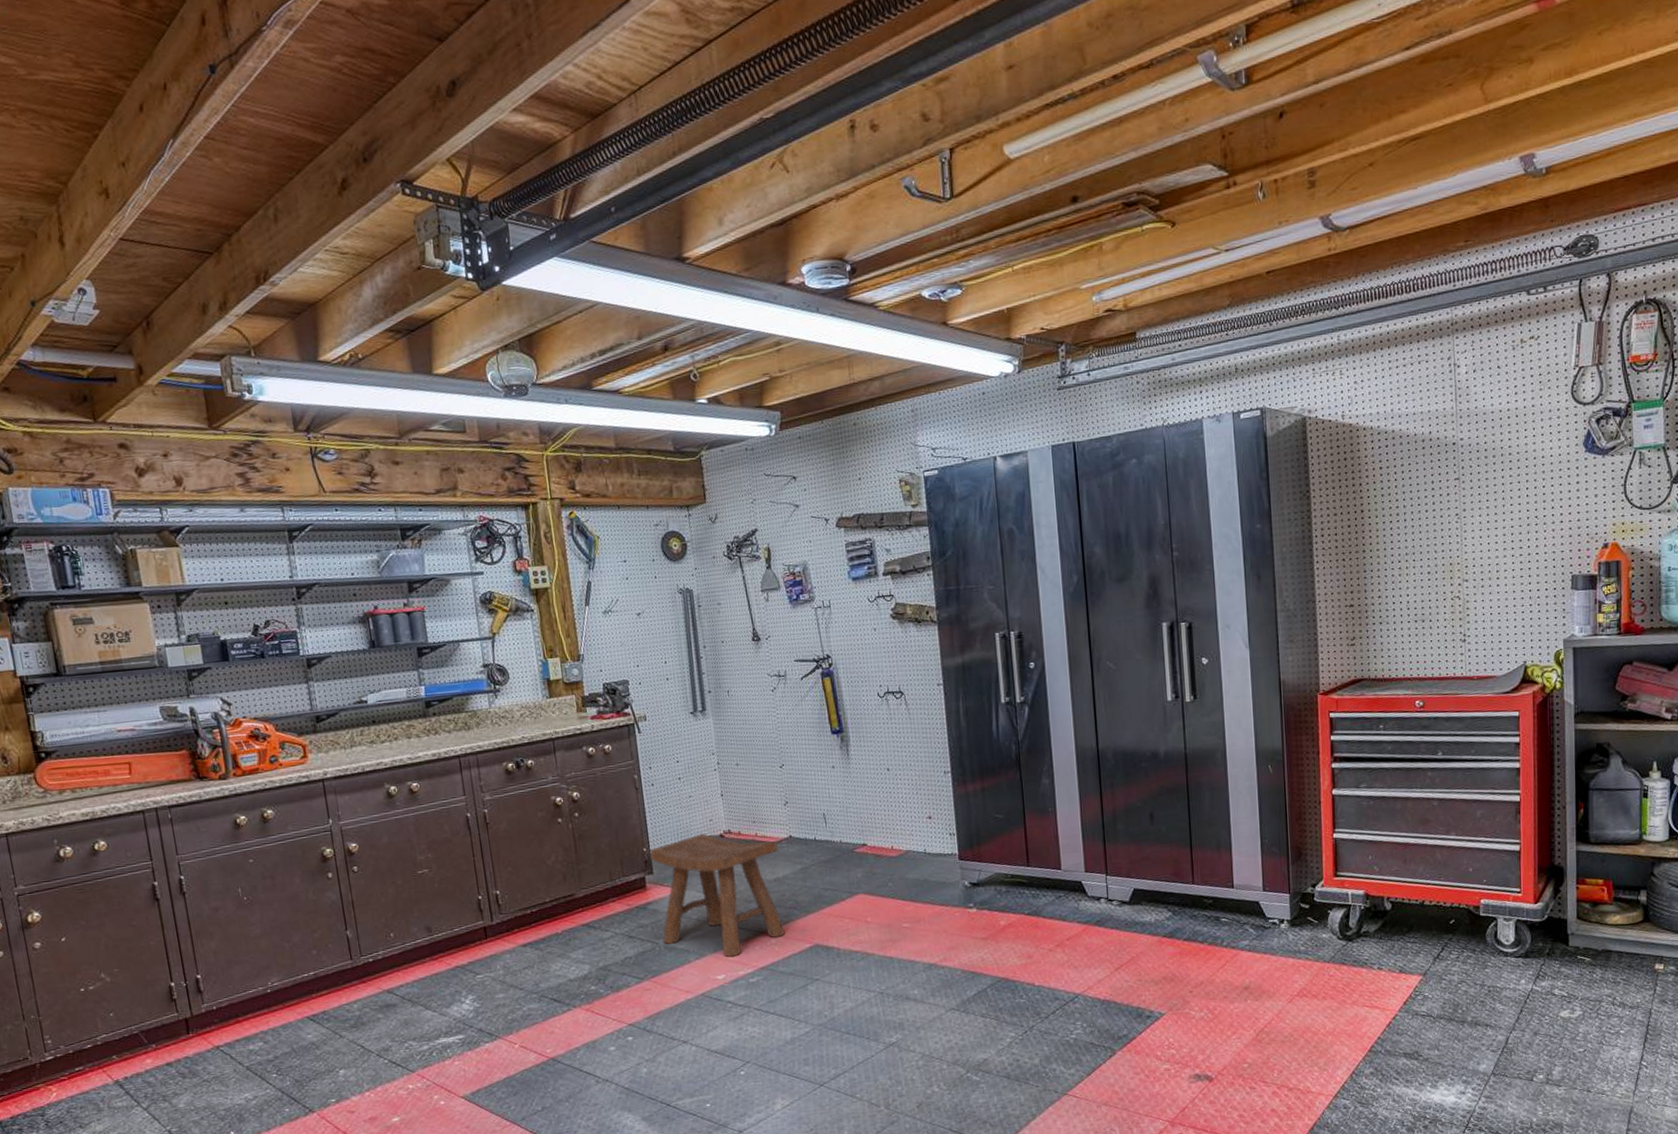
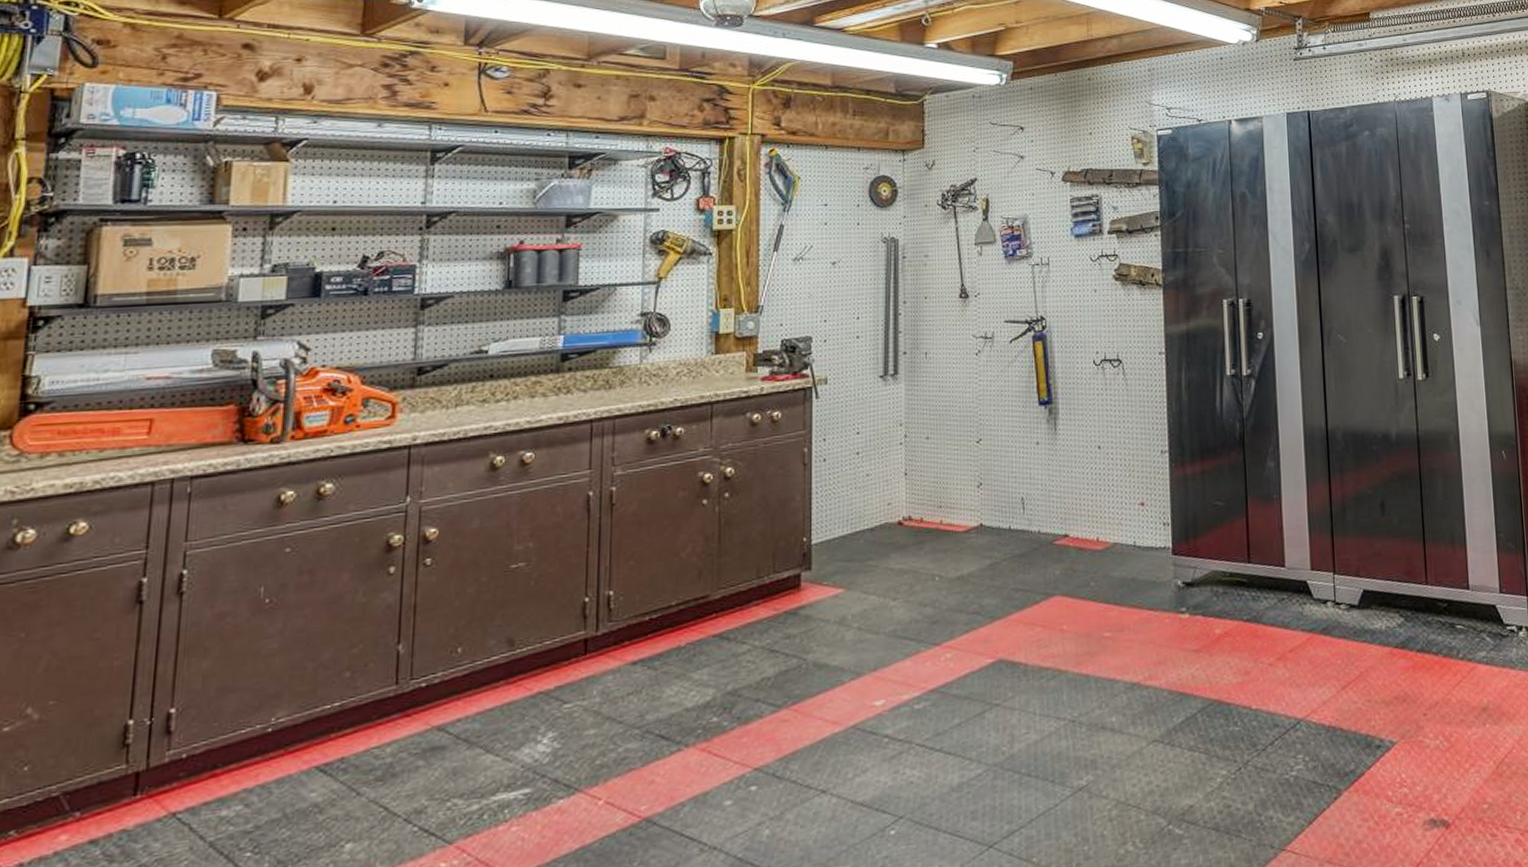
stool: present [649,833,785,958] -> none [810,520,965,677]

